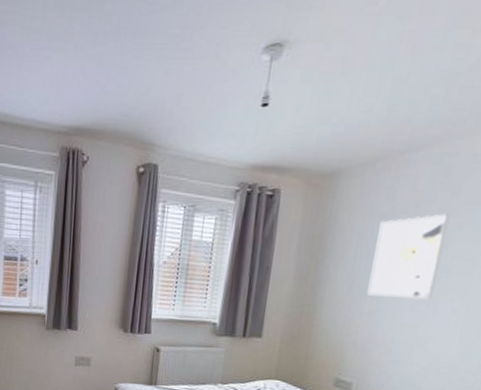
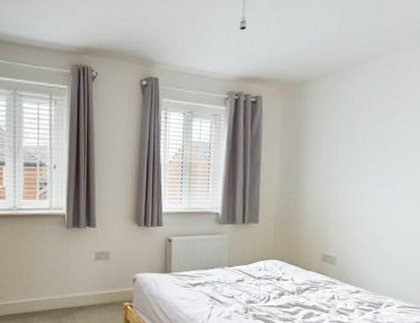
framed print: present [367,214,448,300] -> none [340,112,394,183]

